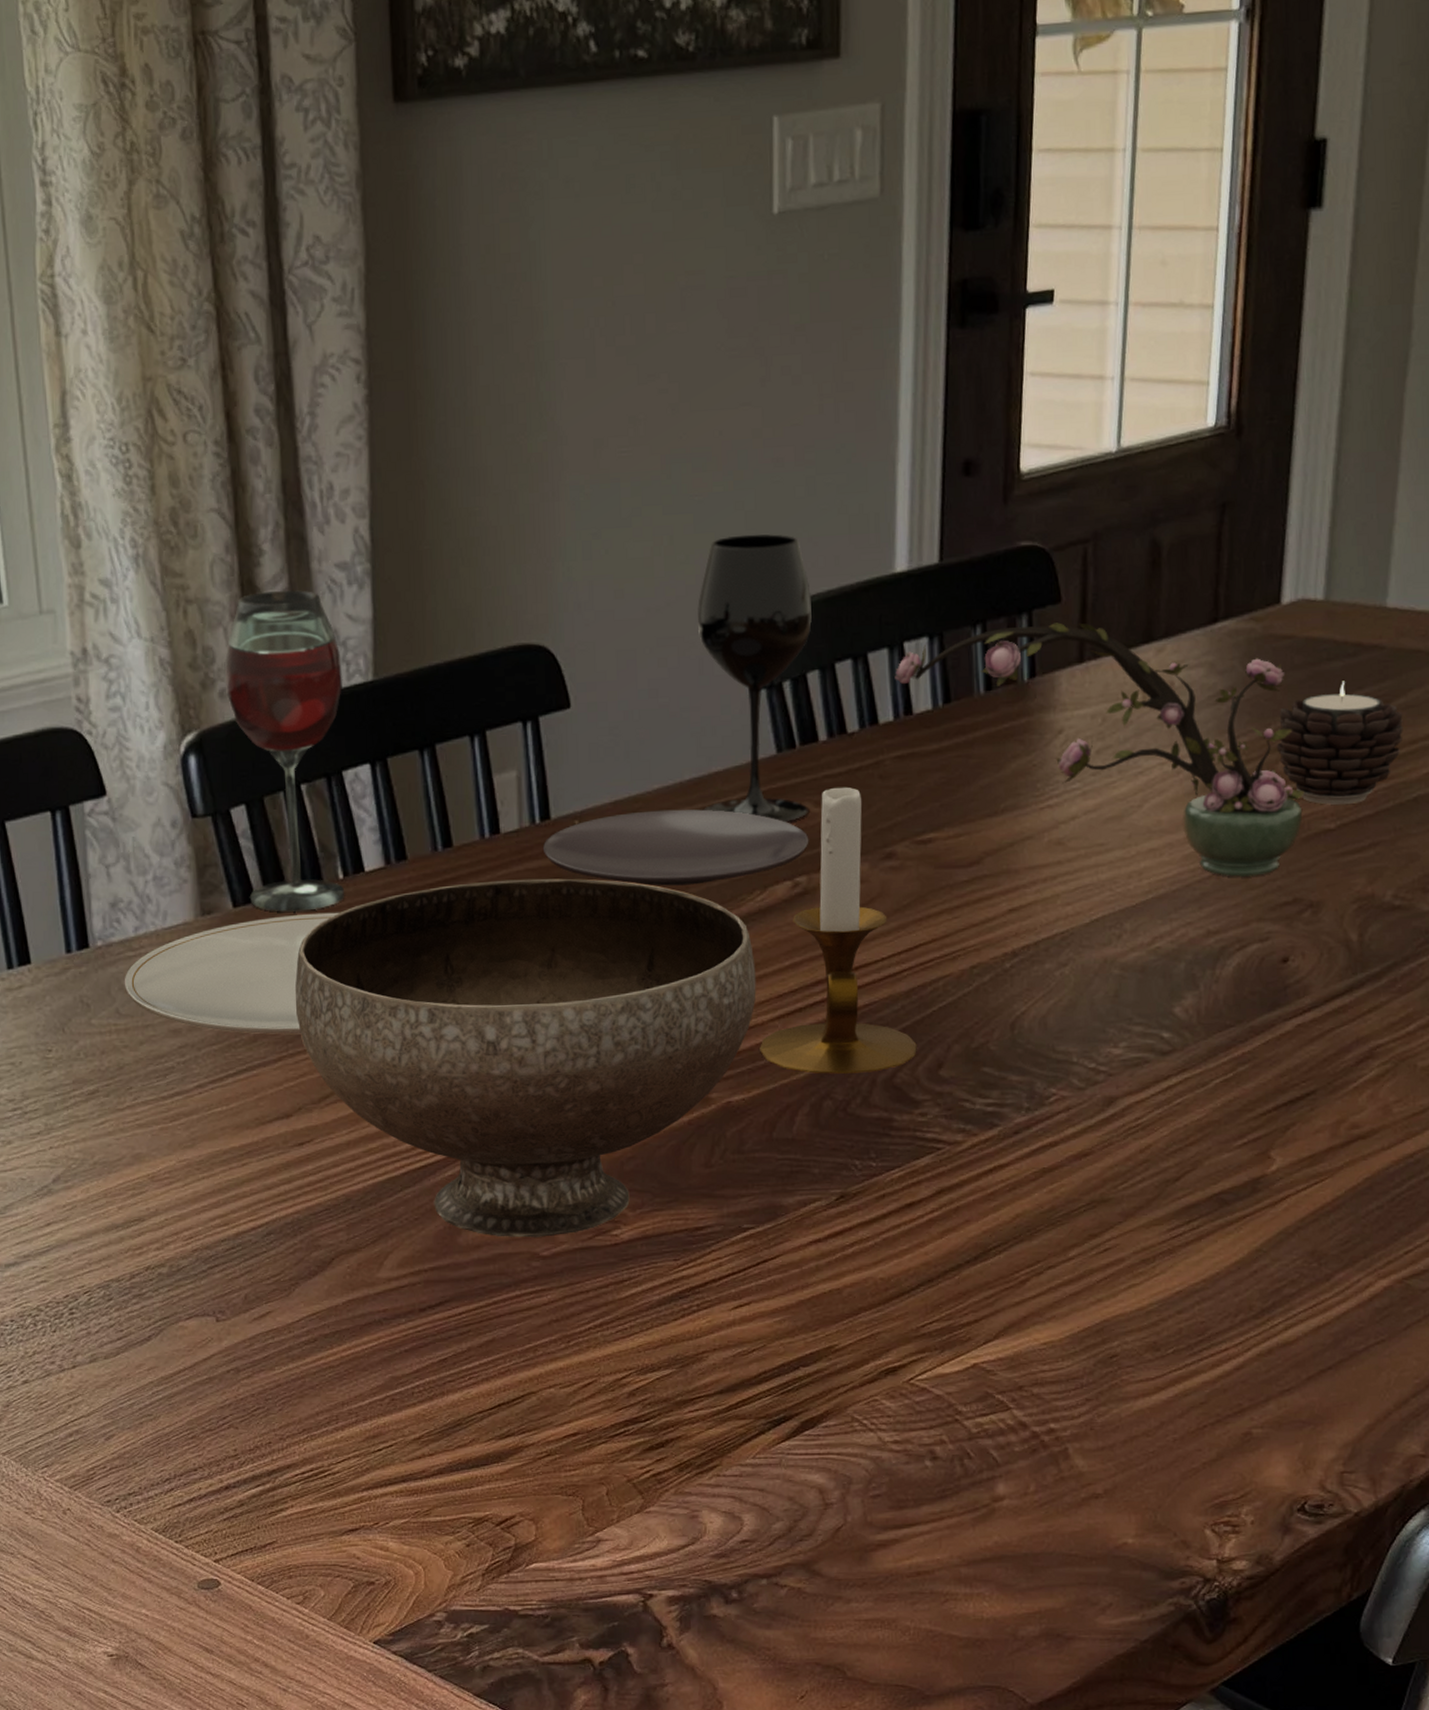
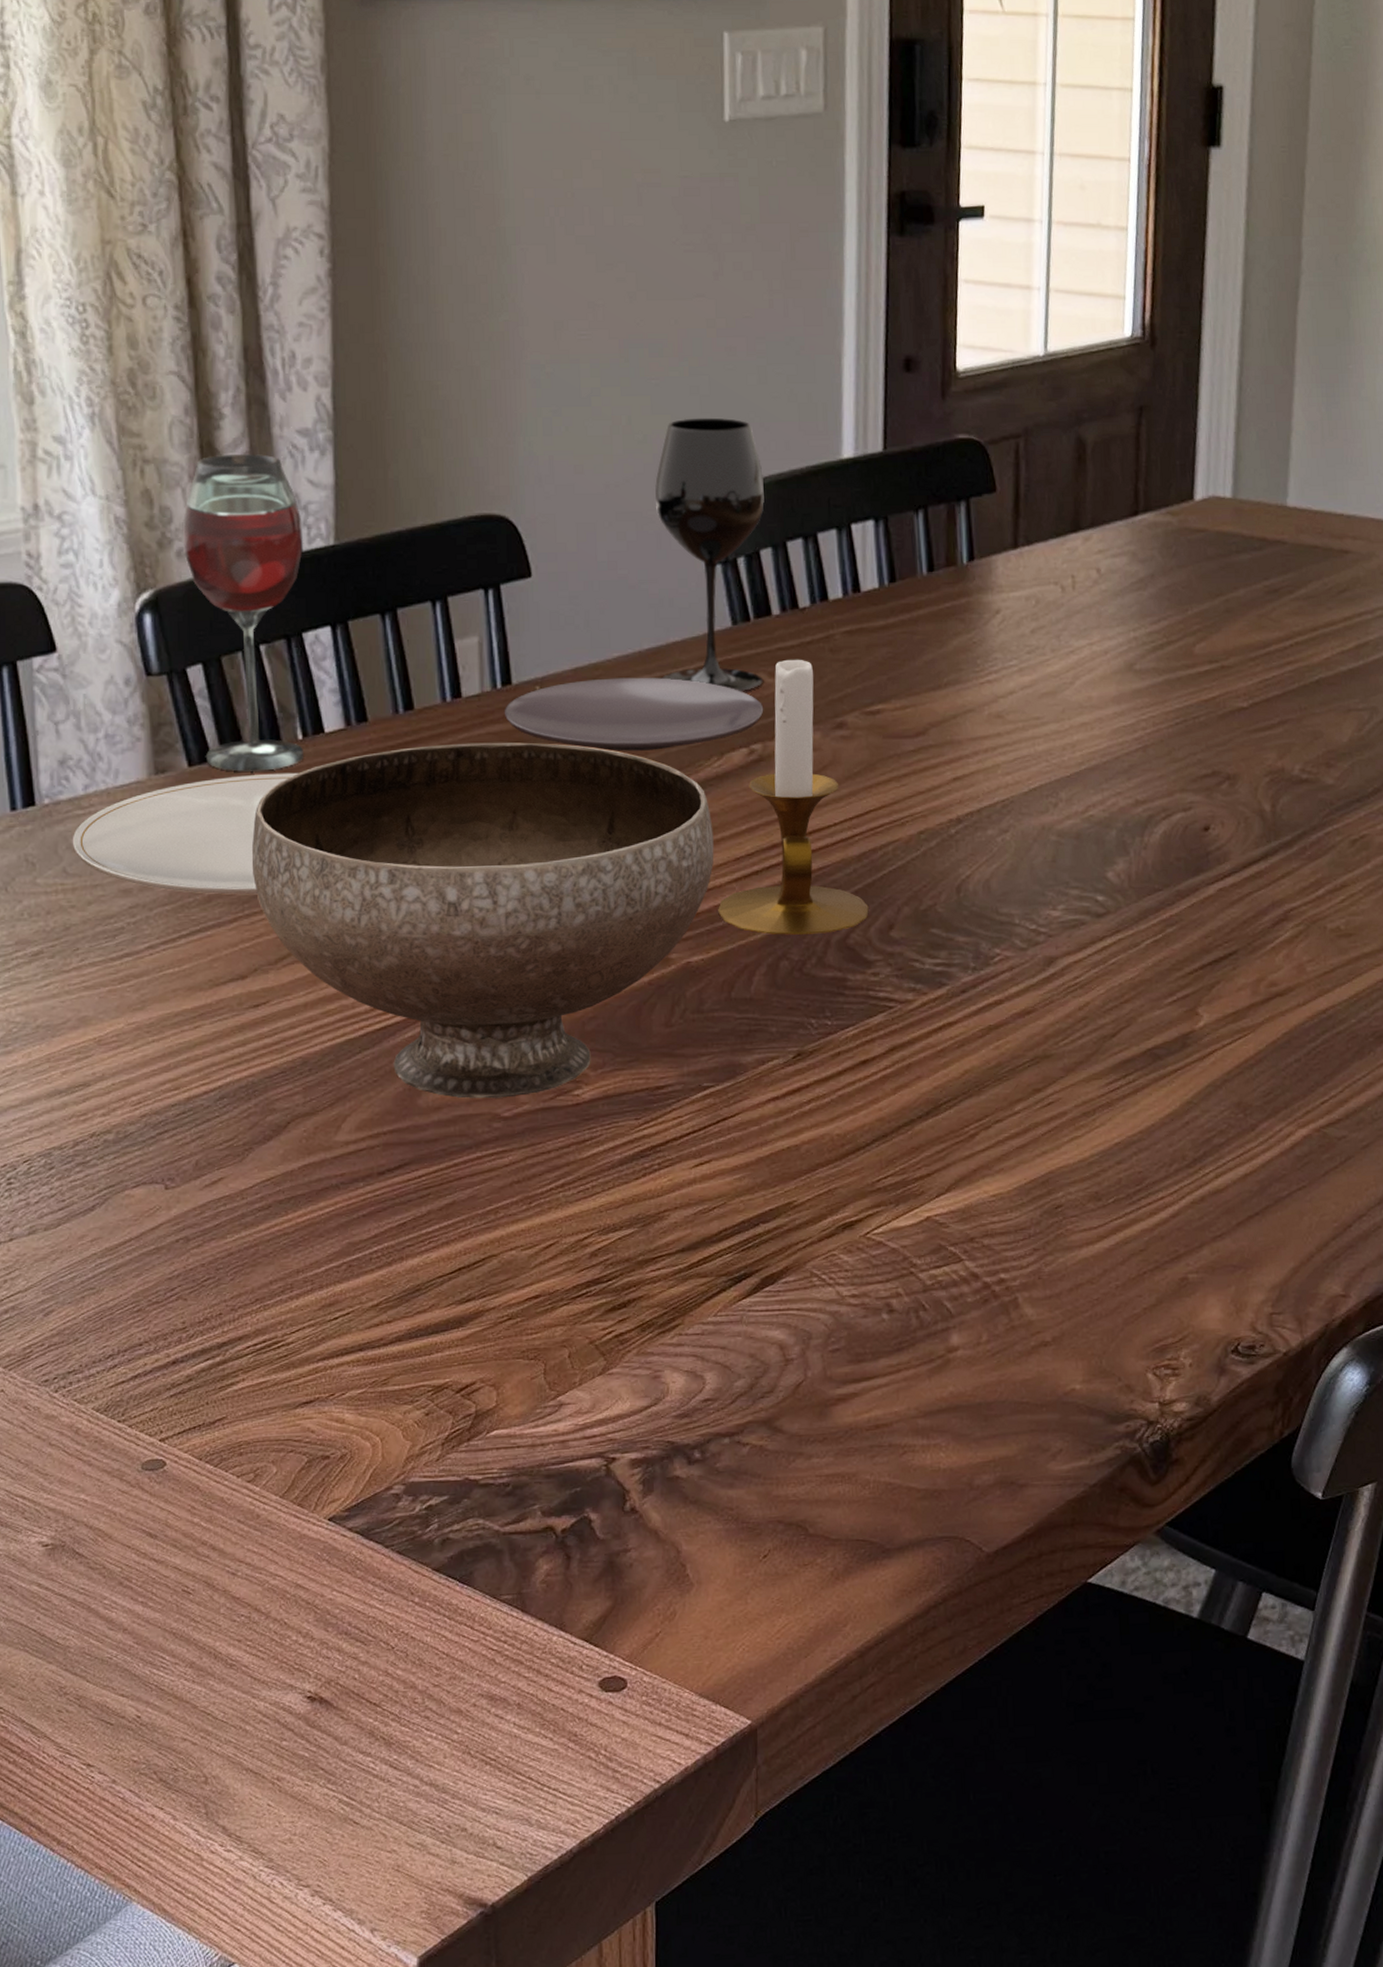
flower arrangement: present [893,622,1305,877] -> none [841,510,1220,750]
candle: present [1276,680,1403,805] -> none [1193,572,1305,685]

